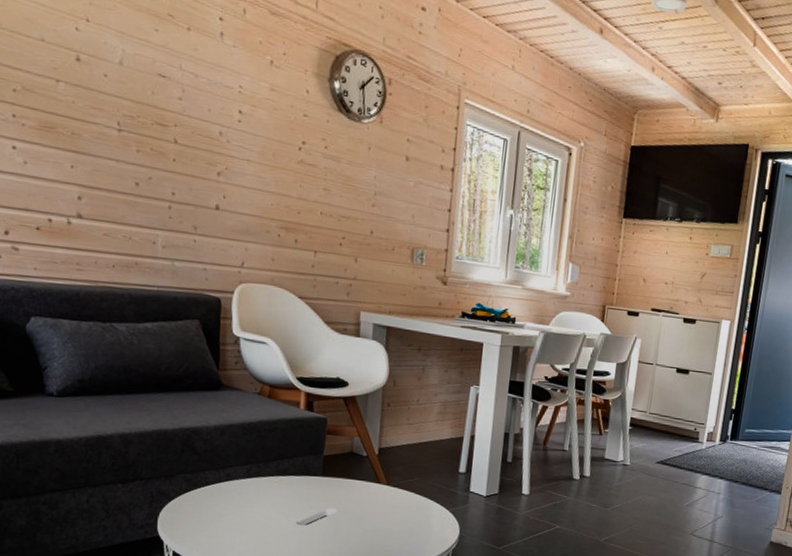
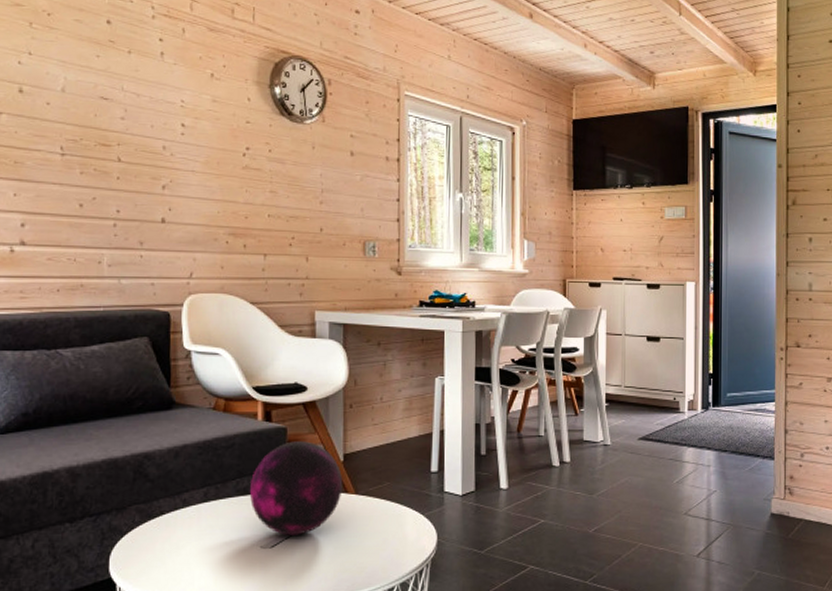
decorative orb: none [288,431,376,516] -> present [249,441,343,535]

